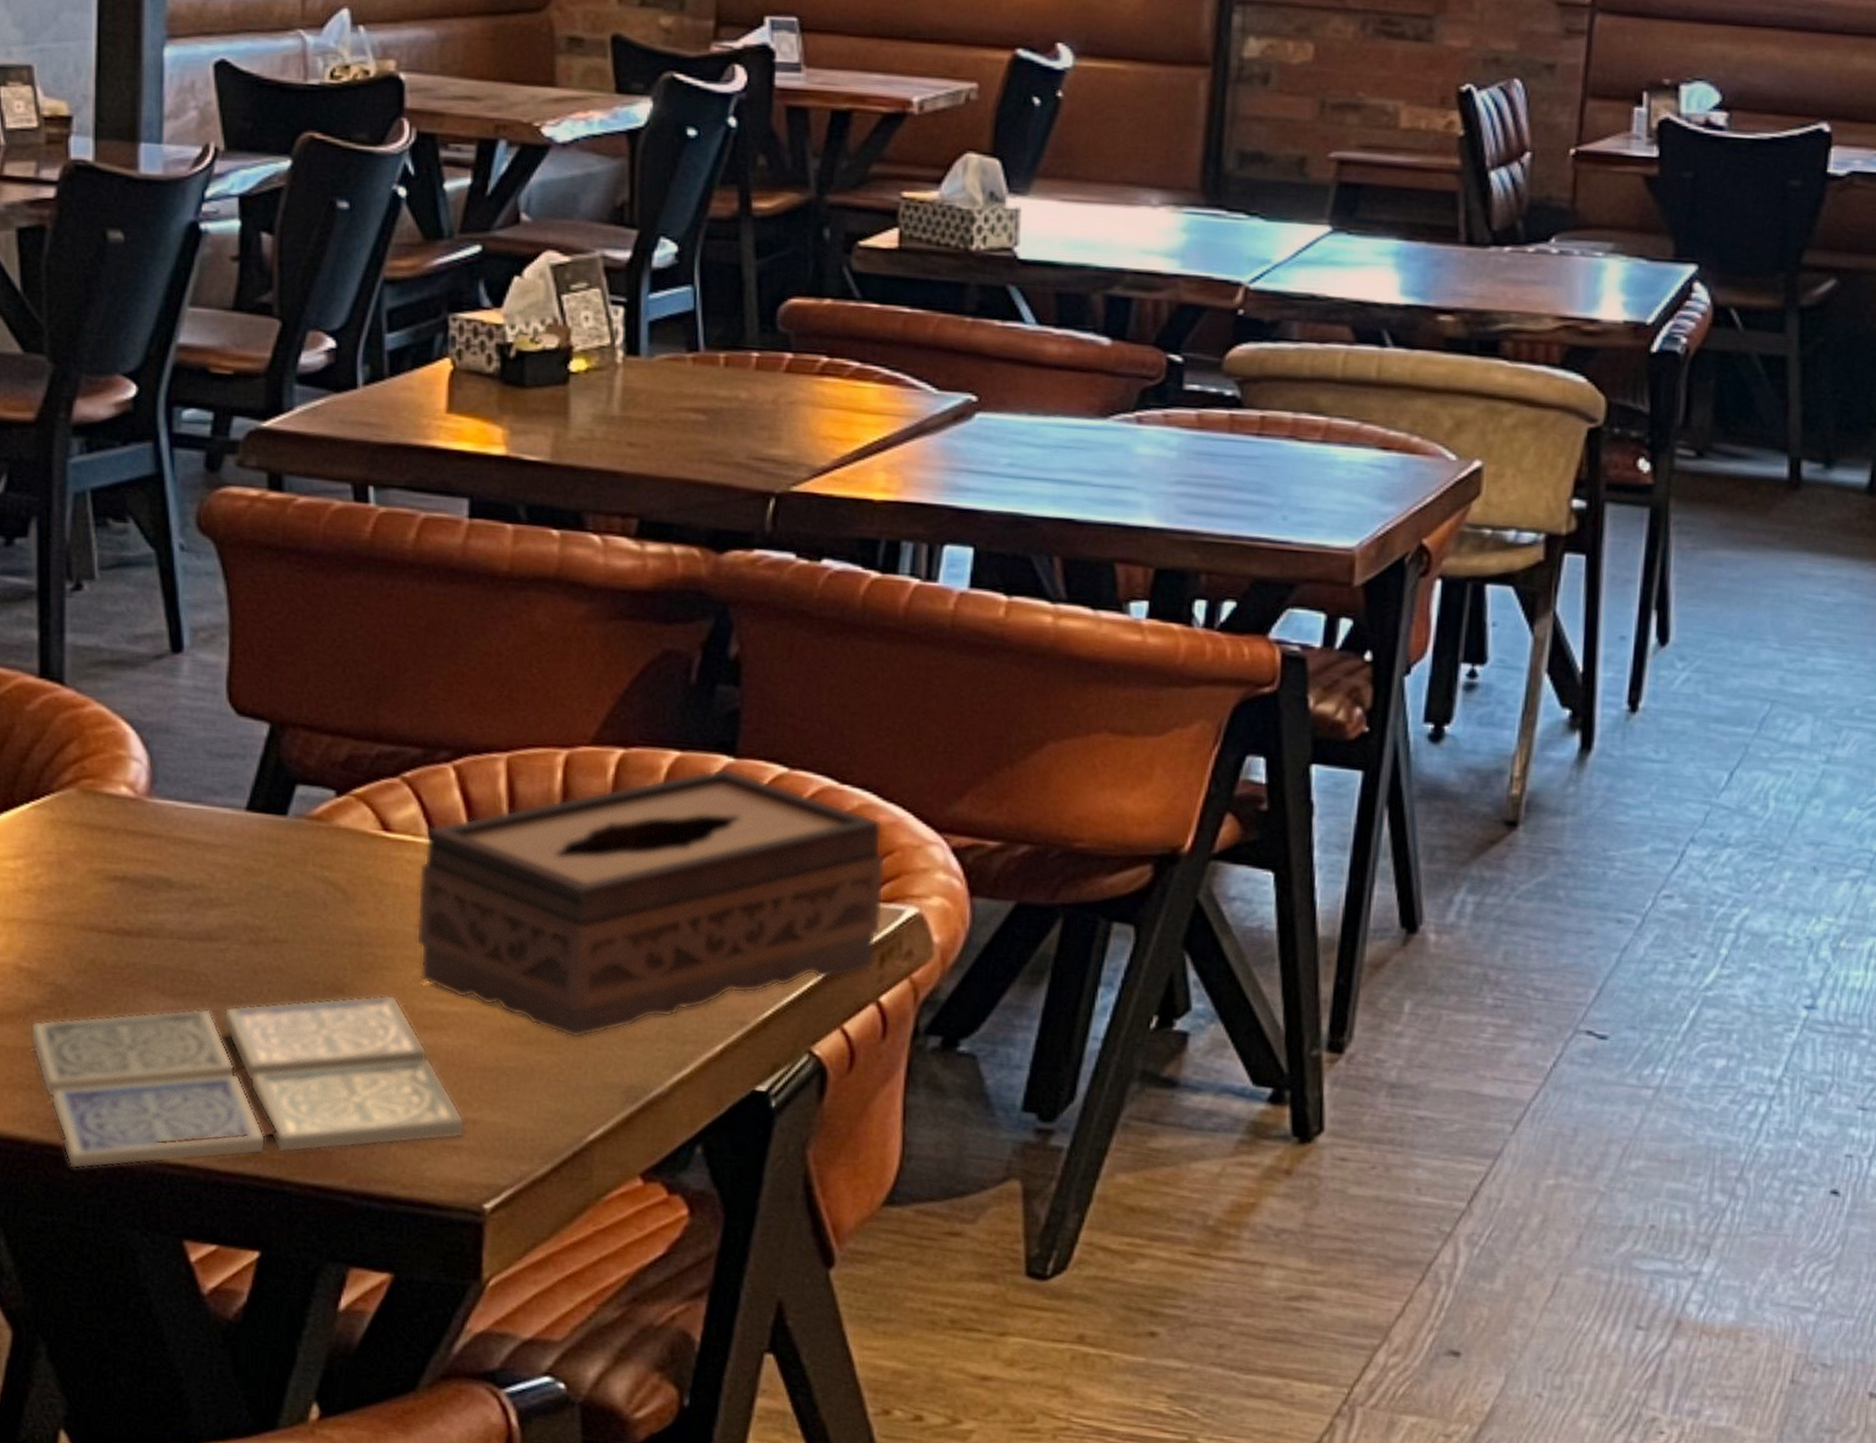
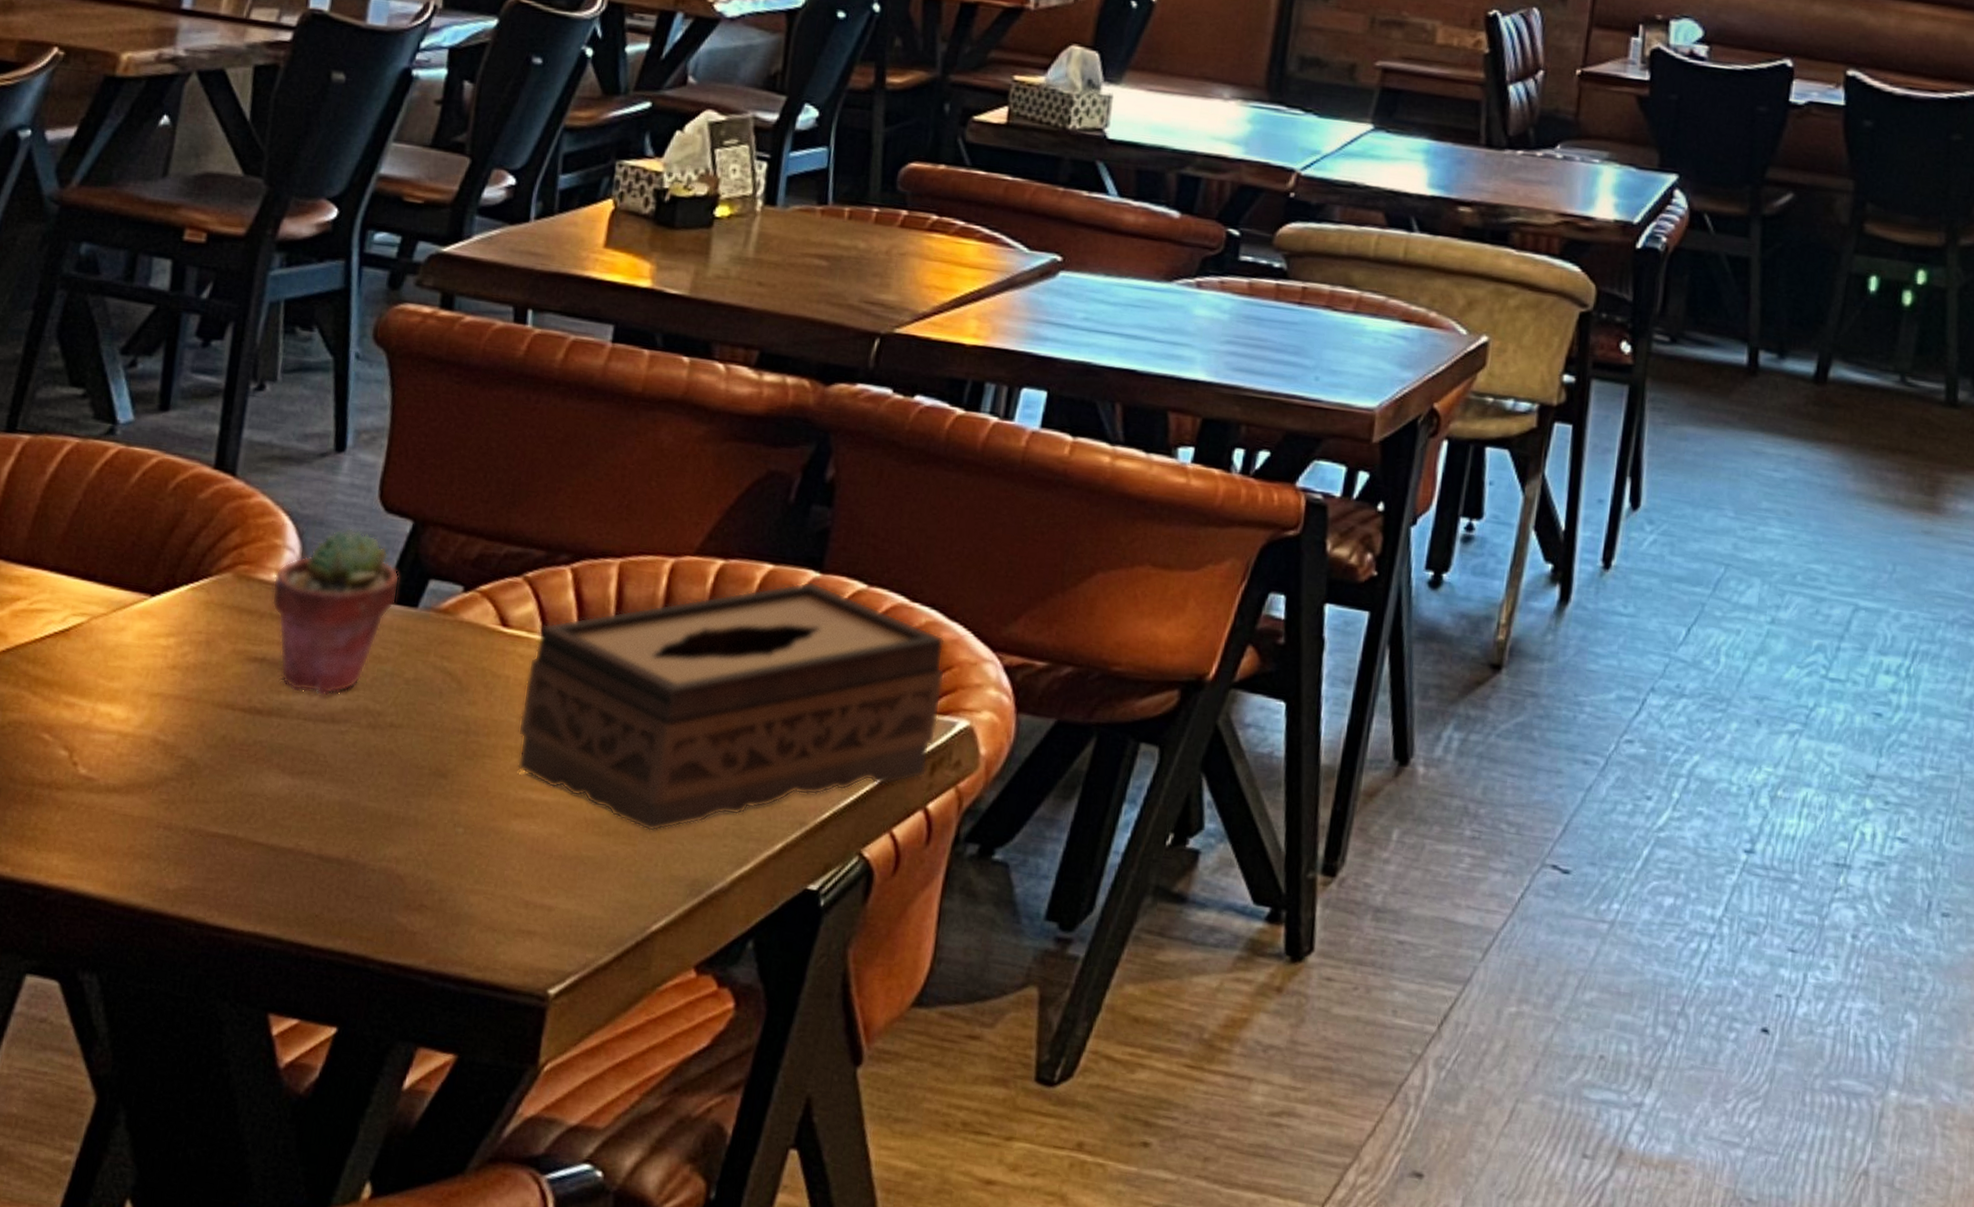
drink coaster: present [30,994,465,1169] -> none [156,781,542,939]
potted succulent: none [123,733,263,914] -> present [271,527,400,697]

